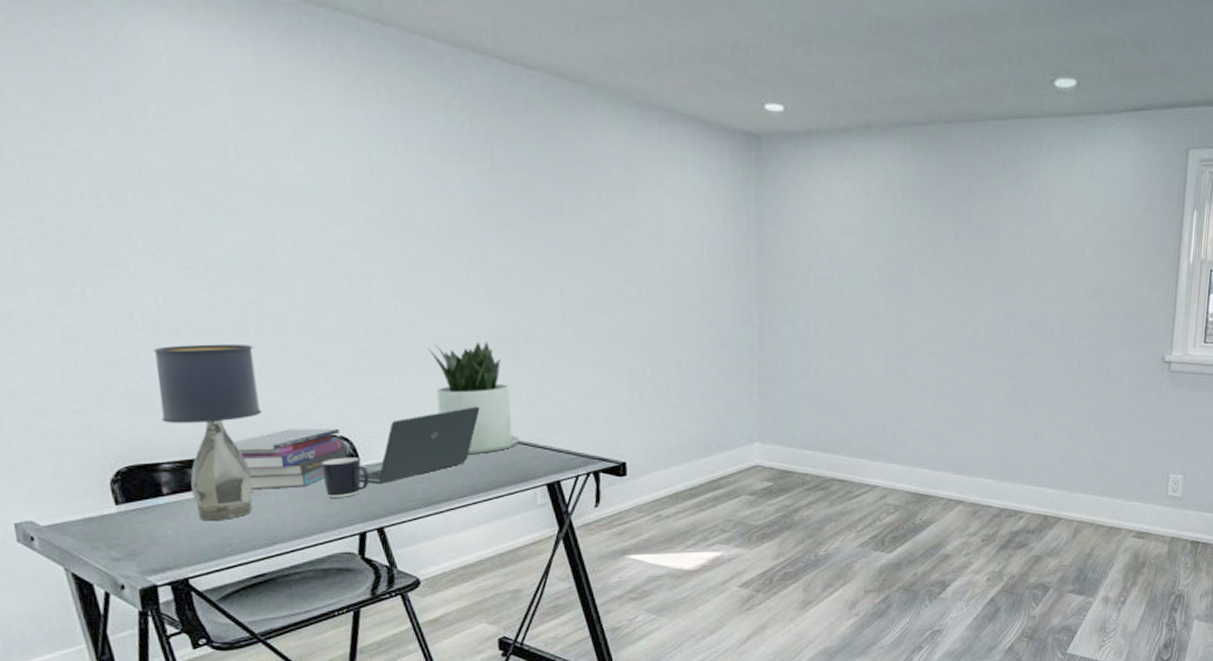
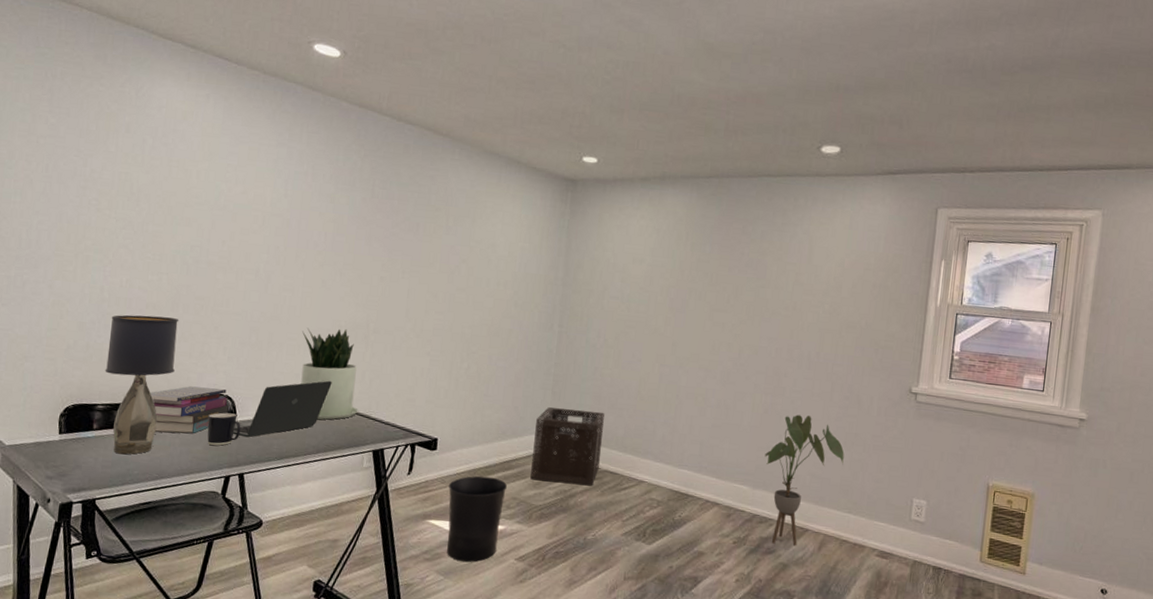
waste bin: none [647,499,718,596] -> present [447,475,507,562]
storage basket: none [744,413,825,498] -> present [530,407,604,486]
house plant: none [1010,396,1096,537] -> present [765,414,845,546]

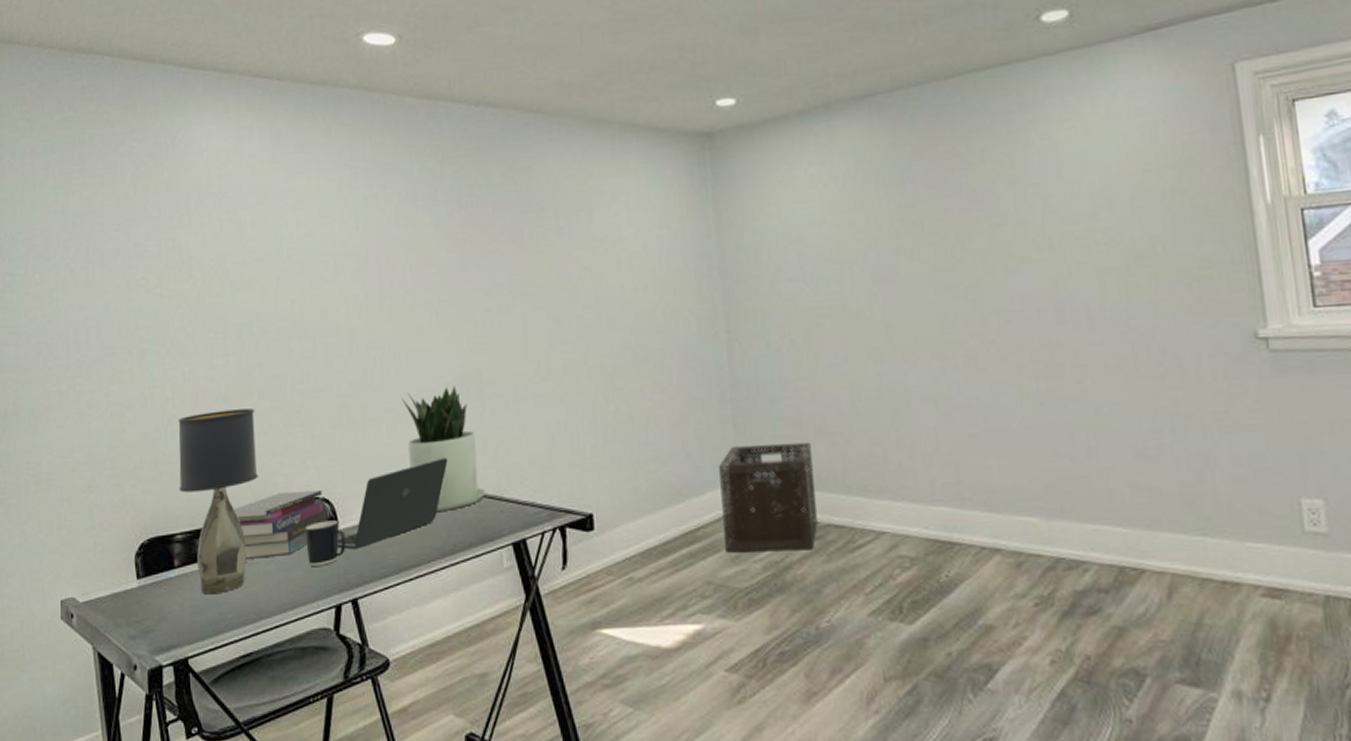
waste bin: present [447,475,507,562] -> none [617,557,698,682]
house plant: present [765,414,845,546] -> none [1054,398,1177,599]

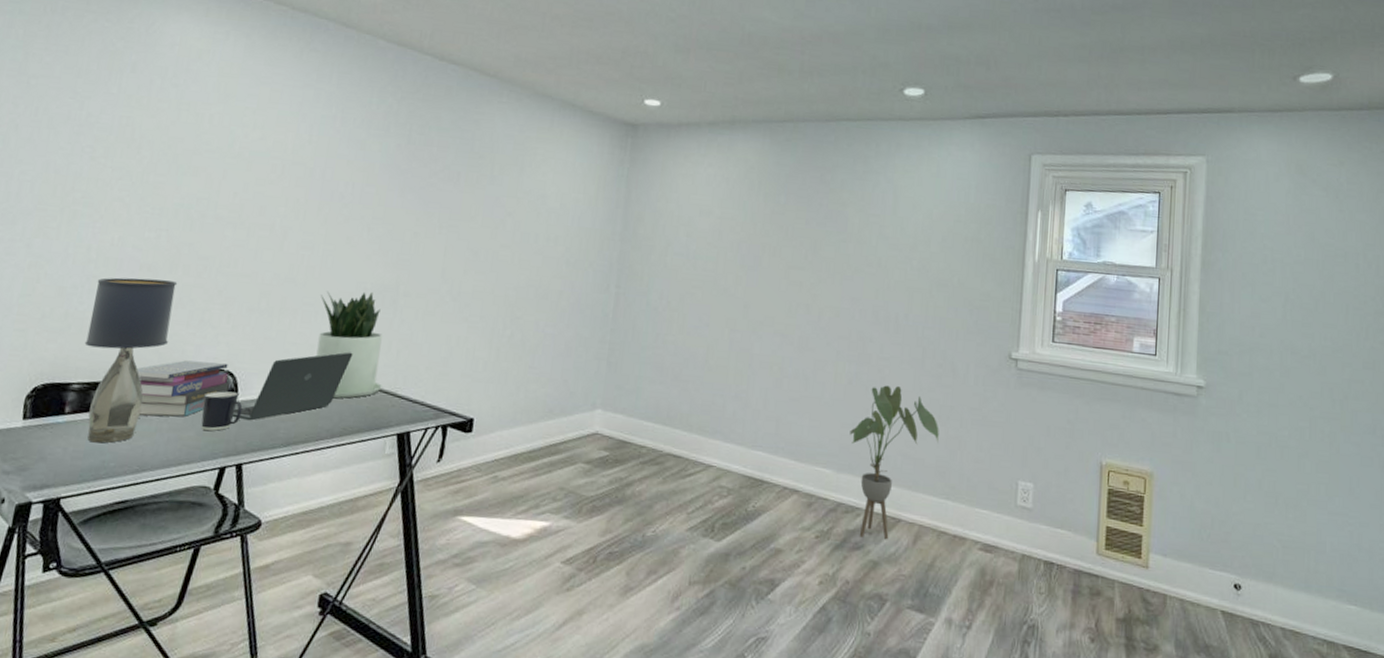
storage basket: present [719,441,819,553] -> none [581,380,667,473]
house plant: none [1054,398,1177,599] -> present [850,385,939,540]

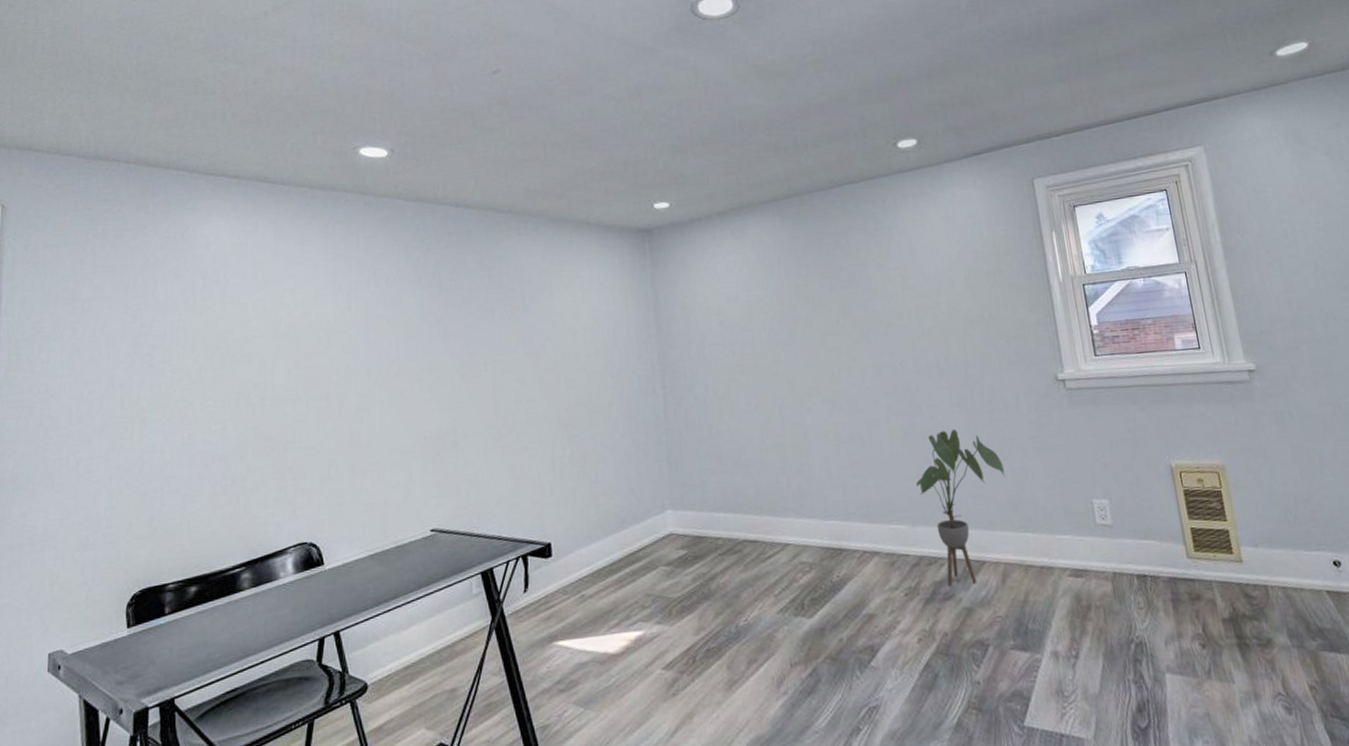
table lamp: present [84,277,178,443] -> none [173,467,250,638]
books: present [137,360,229,417] -> none [226,535,314,602]
mug: present [201,391,243,431] -> none [291,562,331,605]
laptop: present [232,351,353,421] -> none [322,501,425,588]
planter: present [316,291,383,399] -> none [385,440,459,550]

